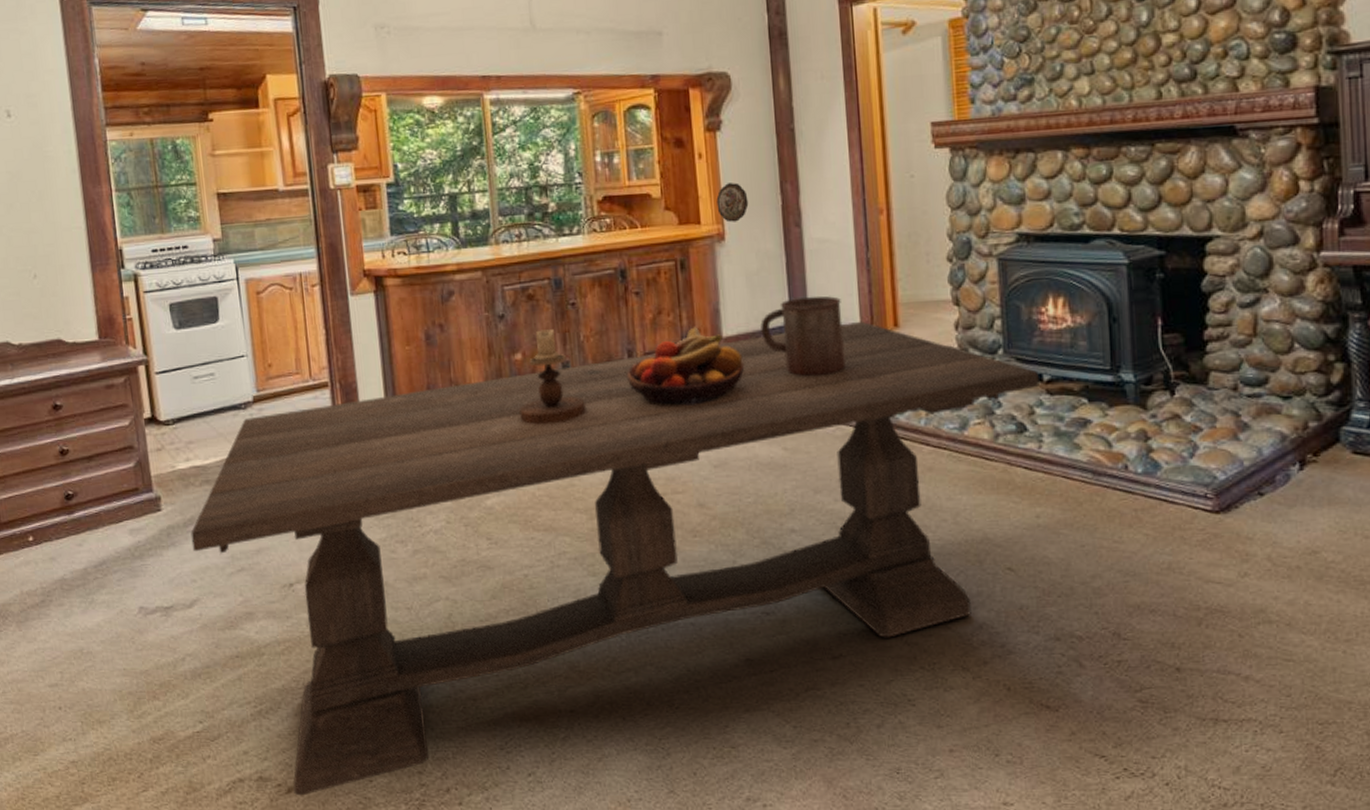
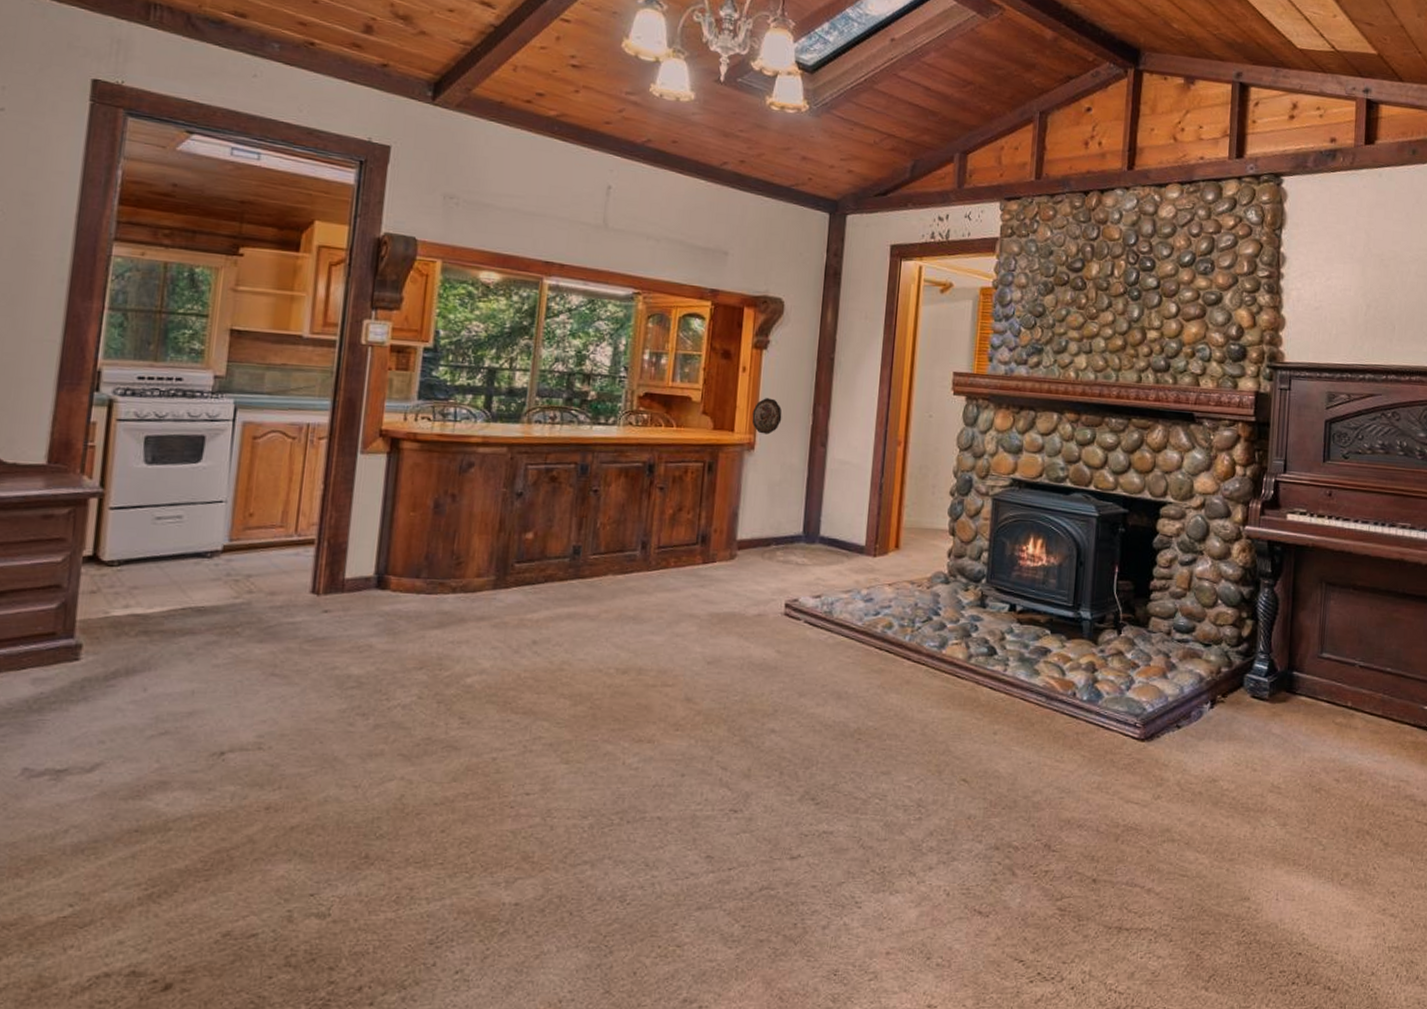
dining table: present [190,321,1039,796] -> none [108,539,1013,994]
candlestick: present [519,329,586,425] -> none [519,512,590,607]
fruit bowl: present [627,327,744,406] -> none [637,527,753,602]
mug: present [760,295,845,377] -> none [773,511,852,586]

